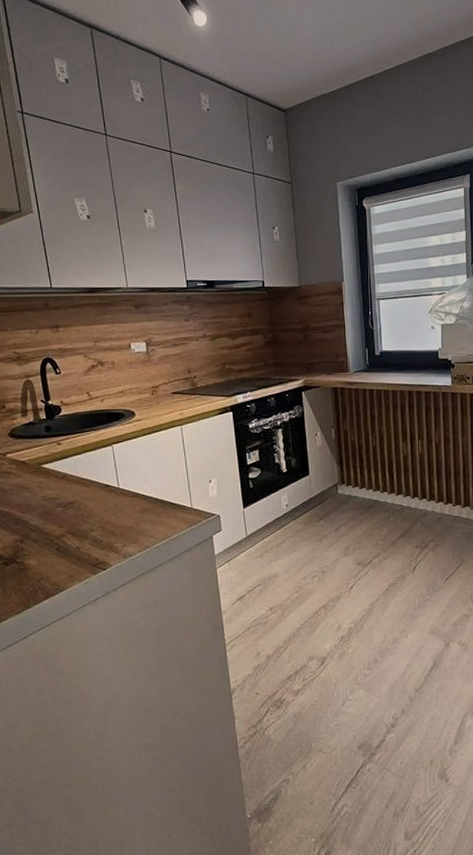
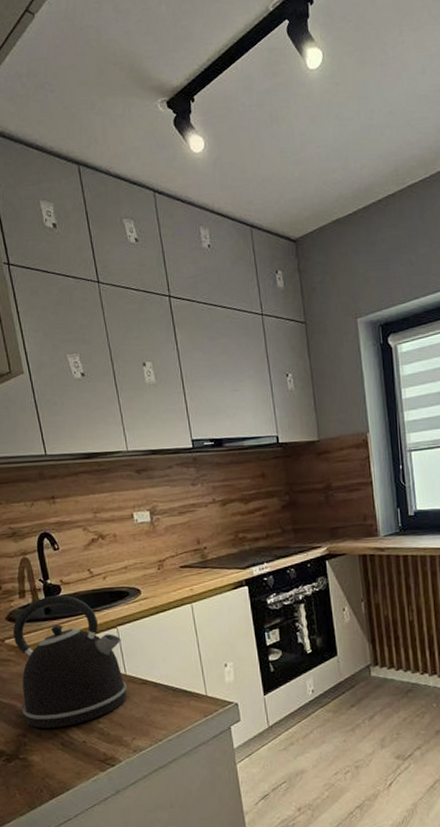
kettle: none [14,414,120,535] -> present [13,595,128,728]

